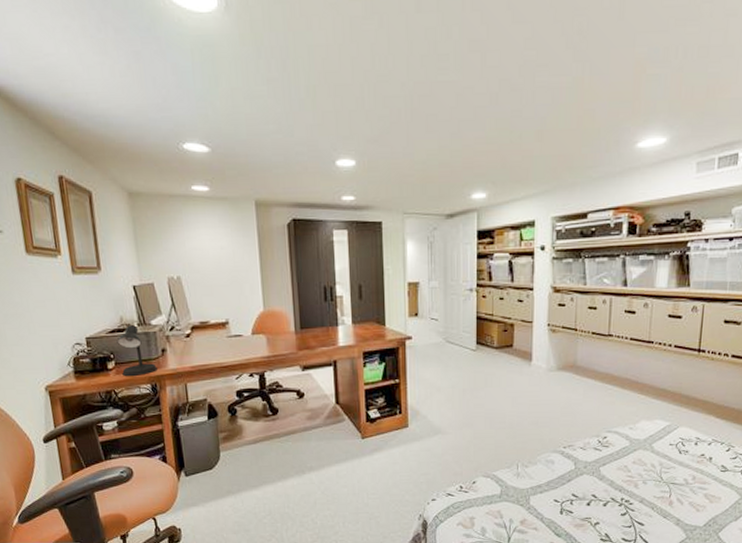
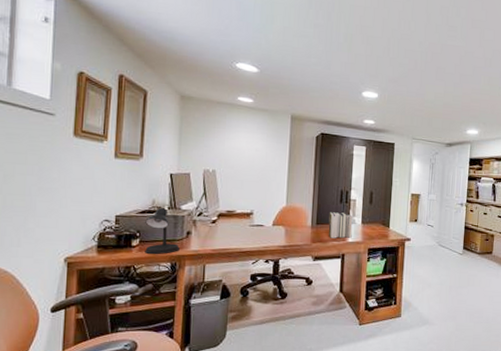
books: none [313,311,343,344] -> present [328,211,353,238]

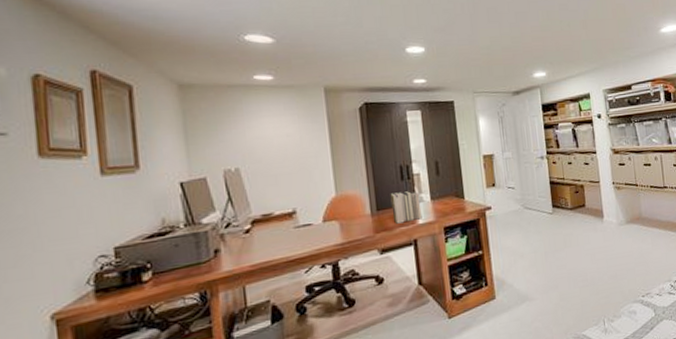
desk lamp: present [145,208,180,254] -> none [156,226,208,287]

